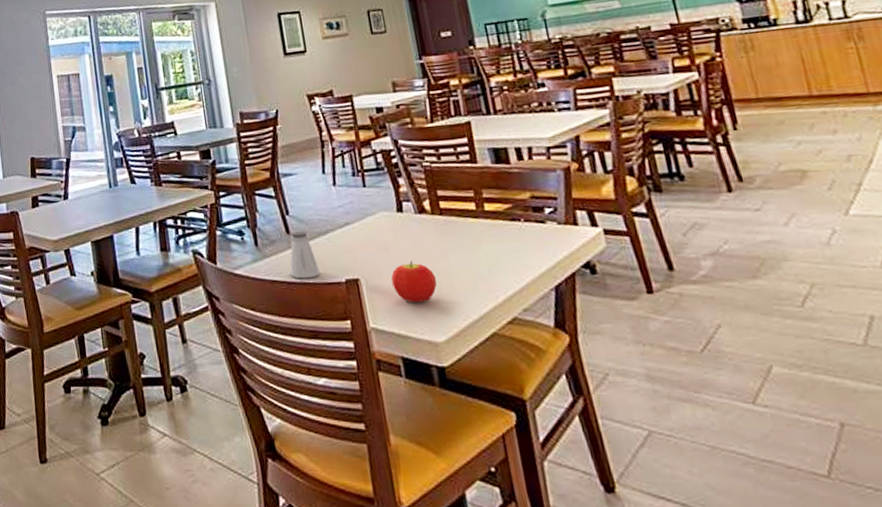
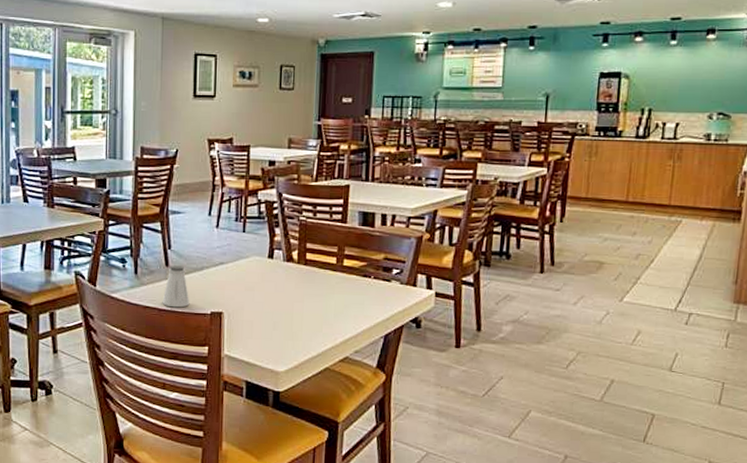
fruit: present [391,261,437,303] -> none [251,302,290,338]

